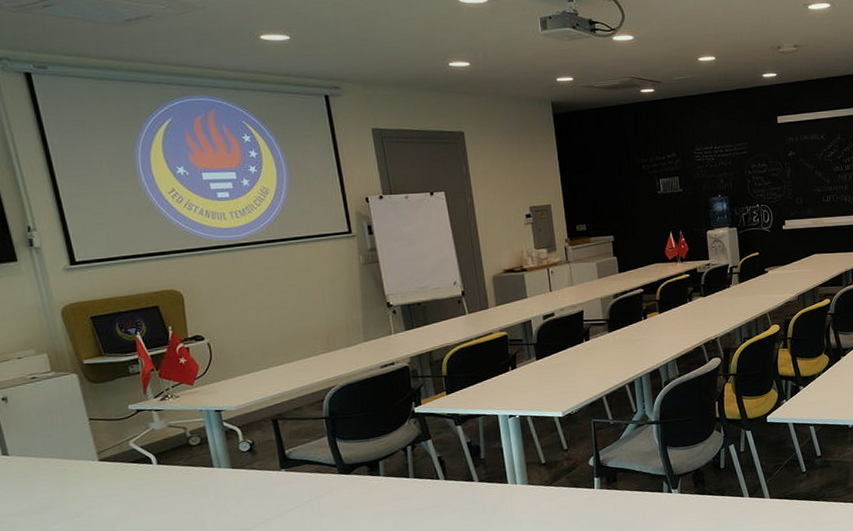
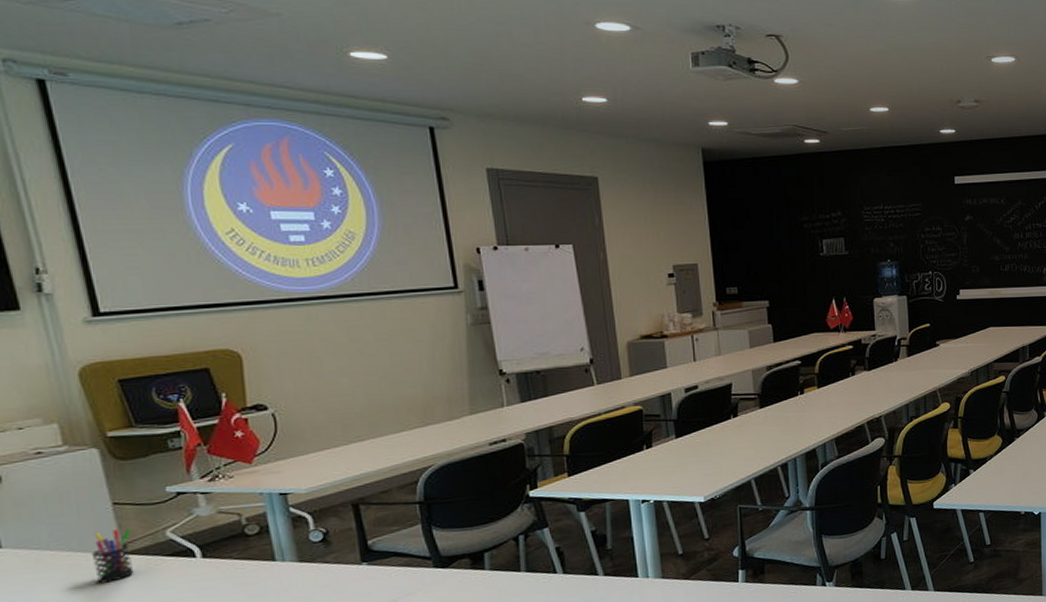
pen holder: none [74,440,107,485] -> present [91,529,134,583]

